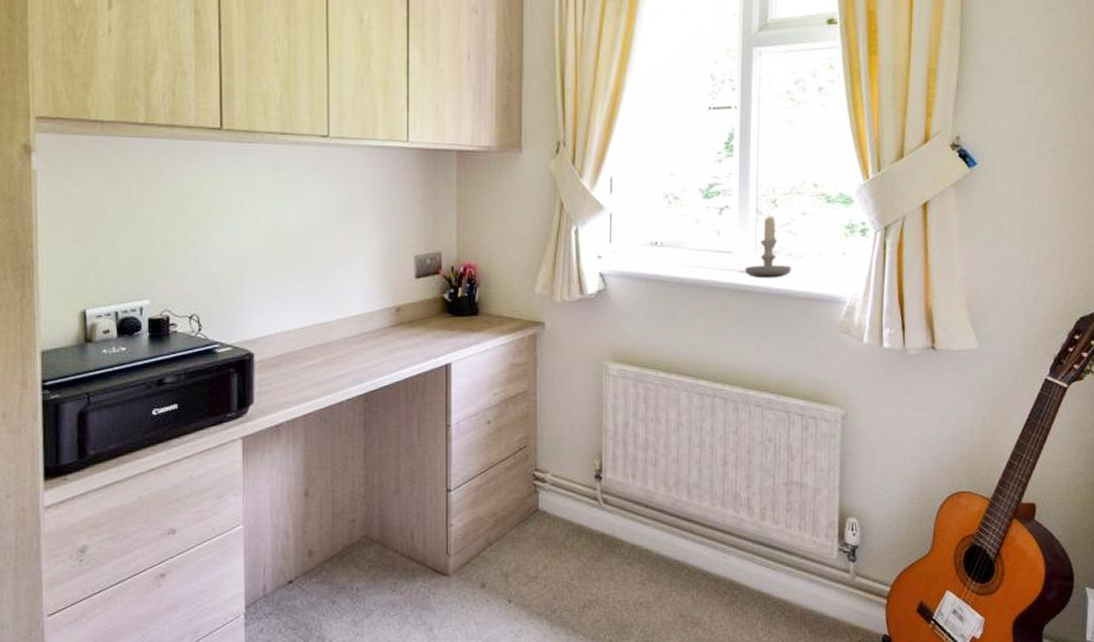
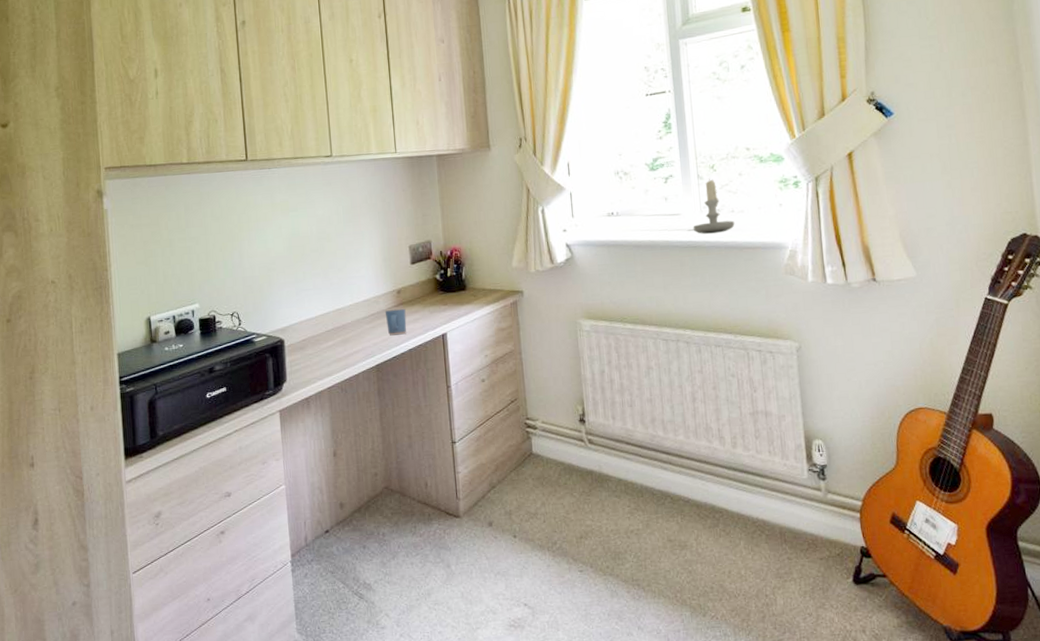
mug: none [379,330,404,359] -> present [385,309,407,335]

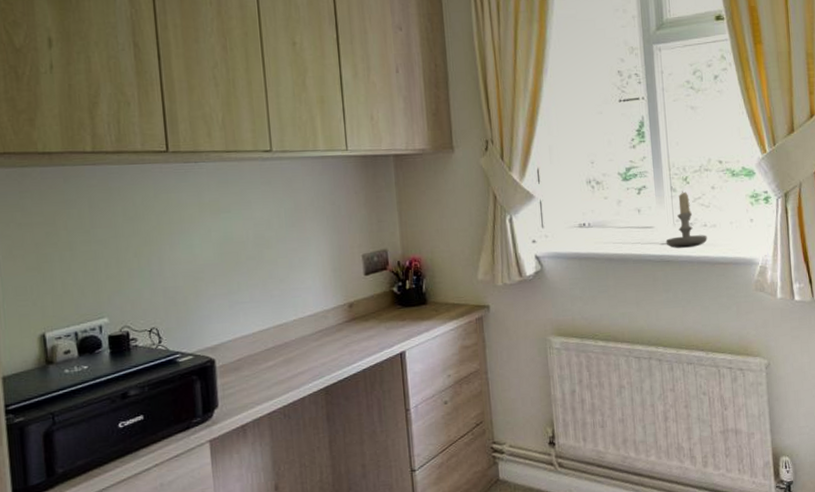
mug: present [385,309,407,335] -> none [334,324,360,353]

